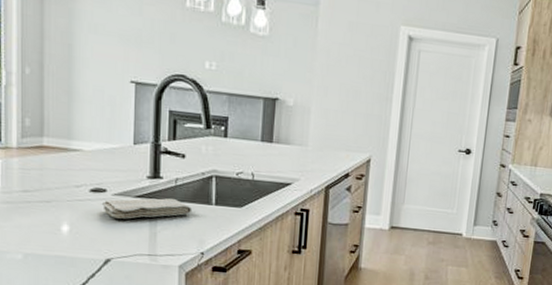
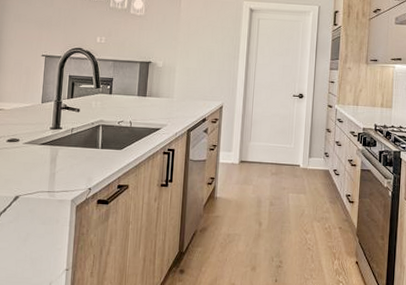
washcloth: present [101,198,193,219] -> none [15,145,84,163]

